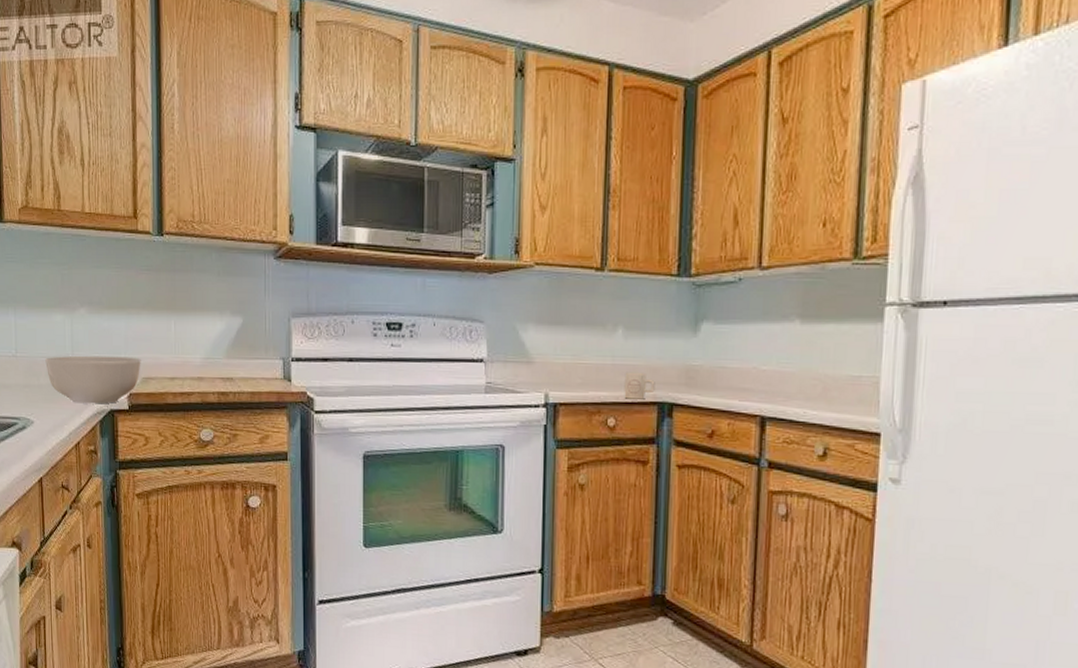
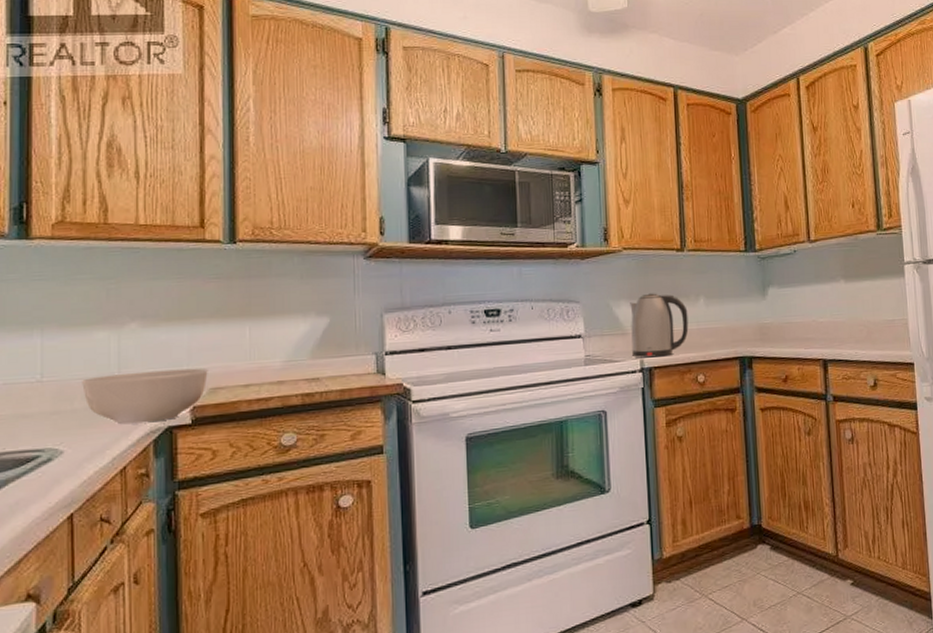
kettle: none [535,318,603,393] -> present [630,293,689,358]
mug: present [624,372,655,400] -> none [709,333,736,357]

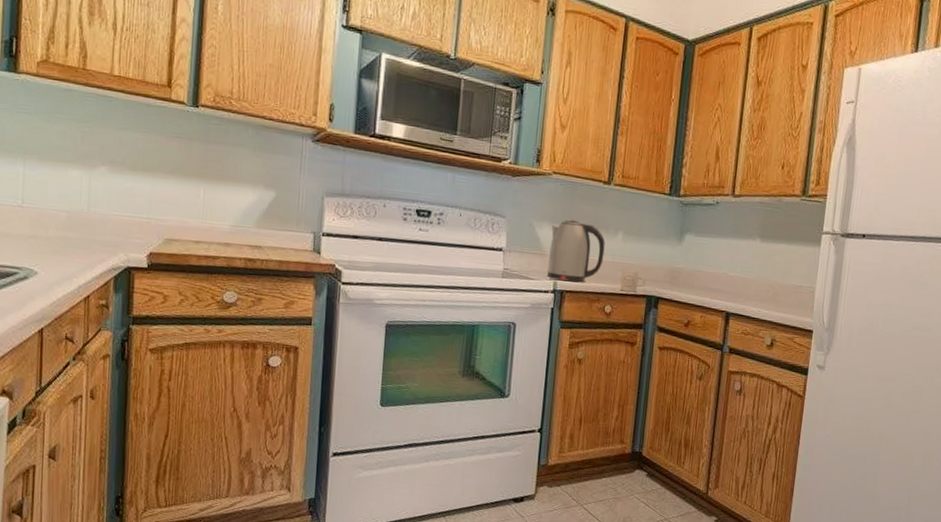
bowl: present [82,368,208,425] -> none [56,210,165,261]
mug: none [709,333,736,357] -> present [620,269,646,293]

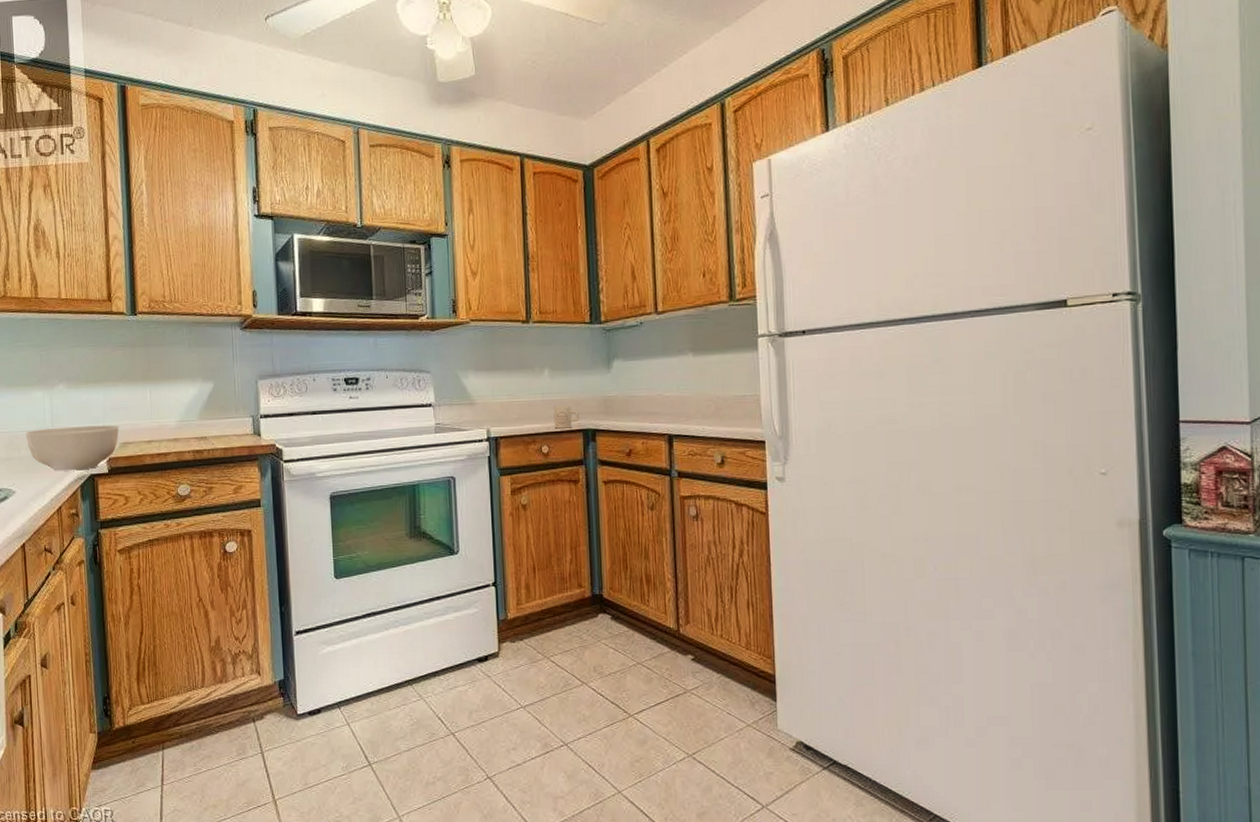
bowl: none [56,210,165,261] -> present [26,425,119,471]
kettle: present [546,220,605,283] -> none [477,364,533,428]

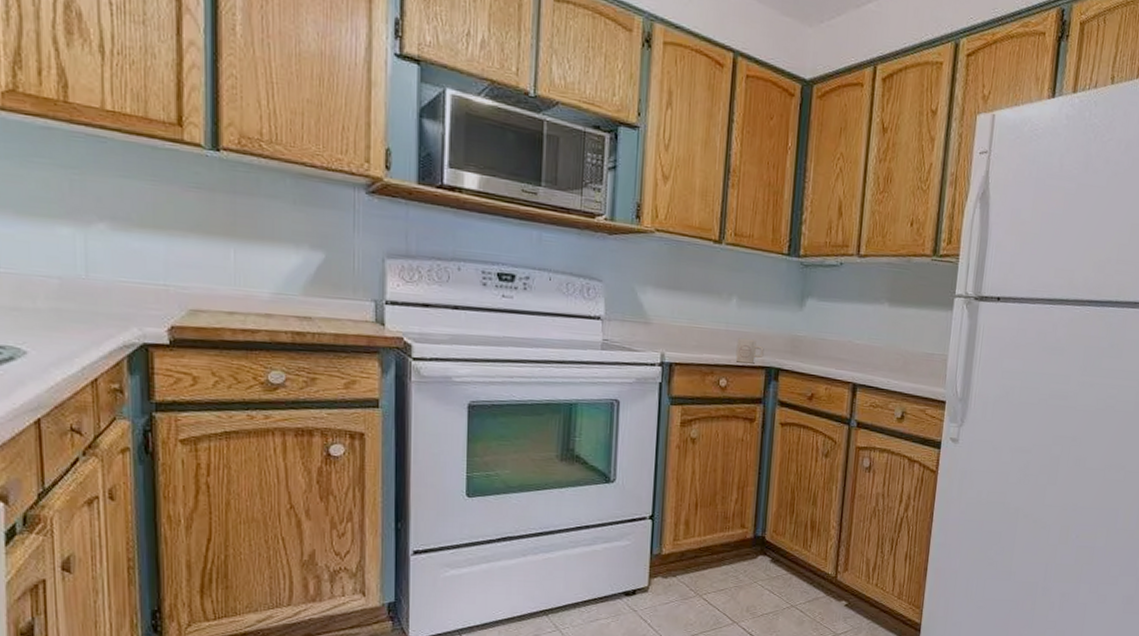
bowl: present [26,425,119,471] -> none [45,276,188,336]

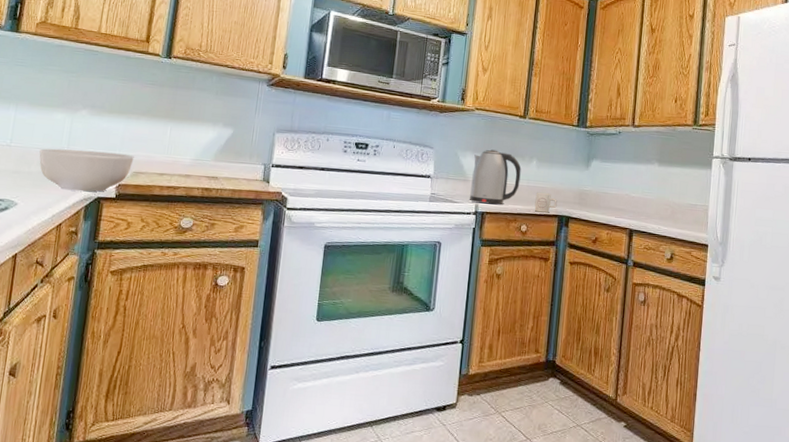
bowl: none [45,276,188,336] -> present [39,148,134,192]
kettle: none [652,284,718,354] -> present [469,149,521,205]

